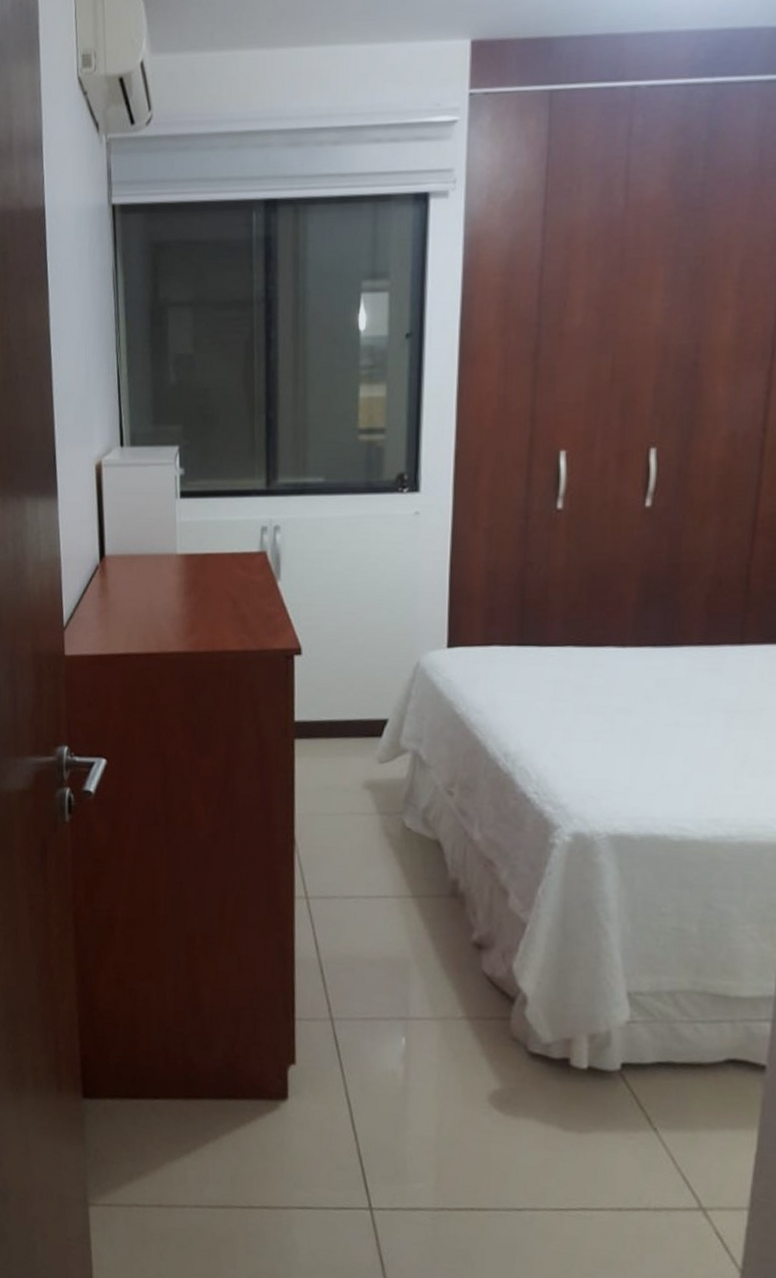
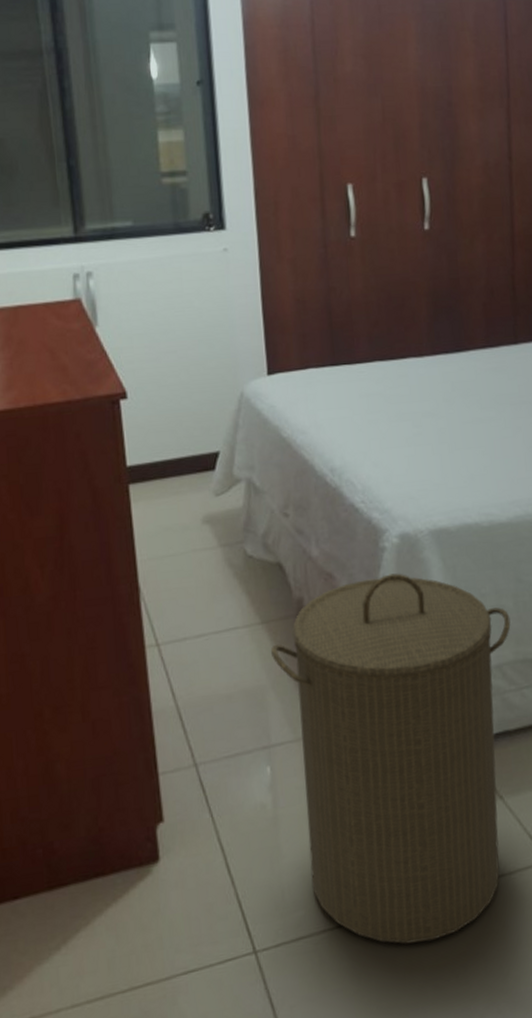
laundry hamper: none [418,872,692,1252] -> present [270,573,511,944]

